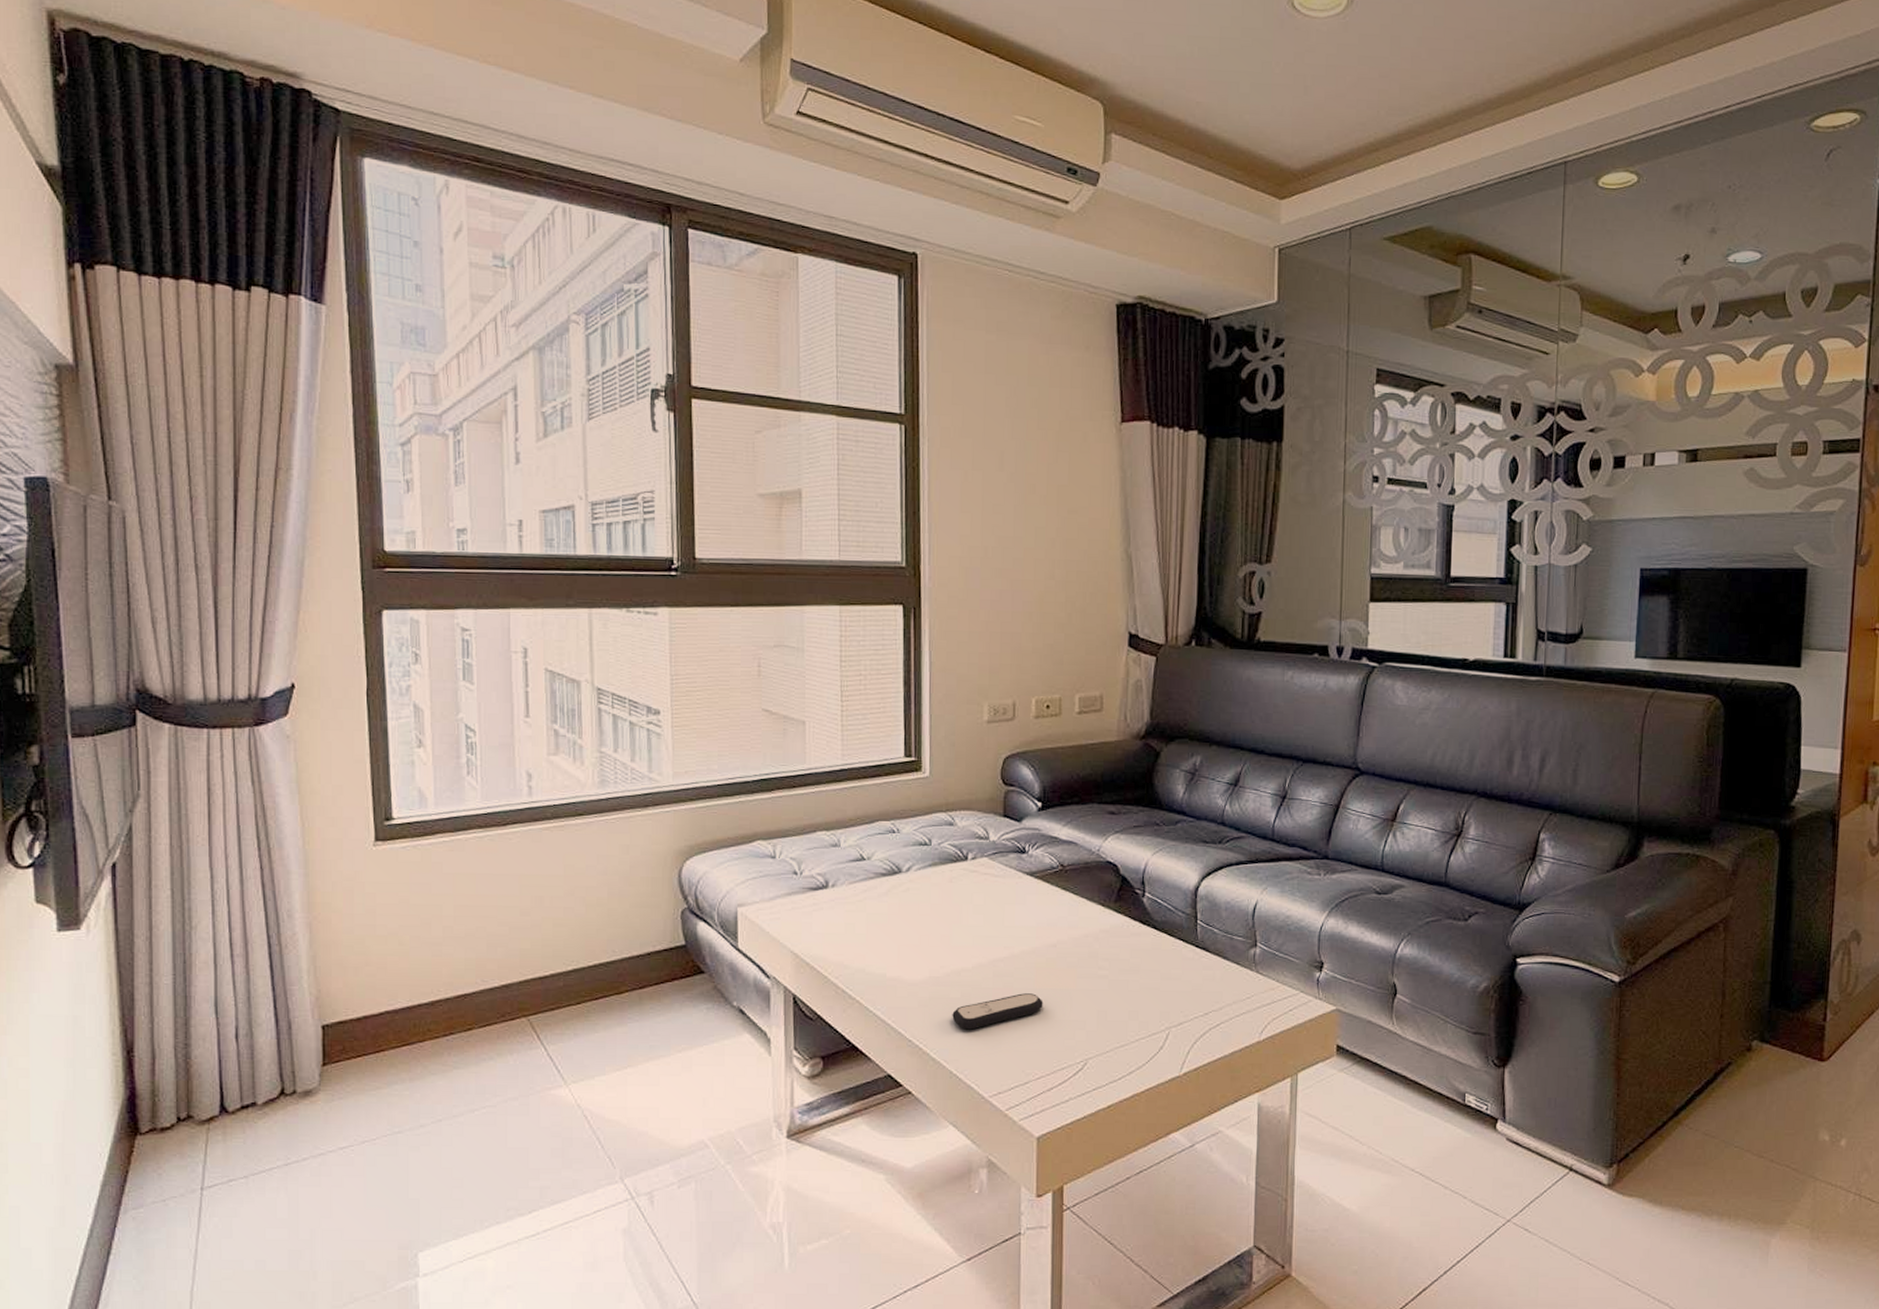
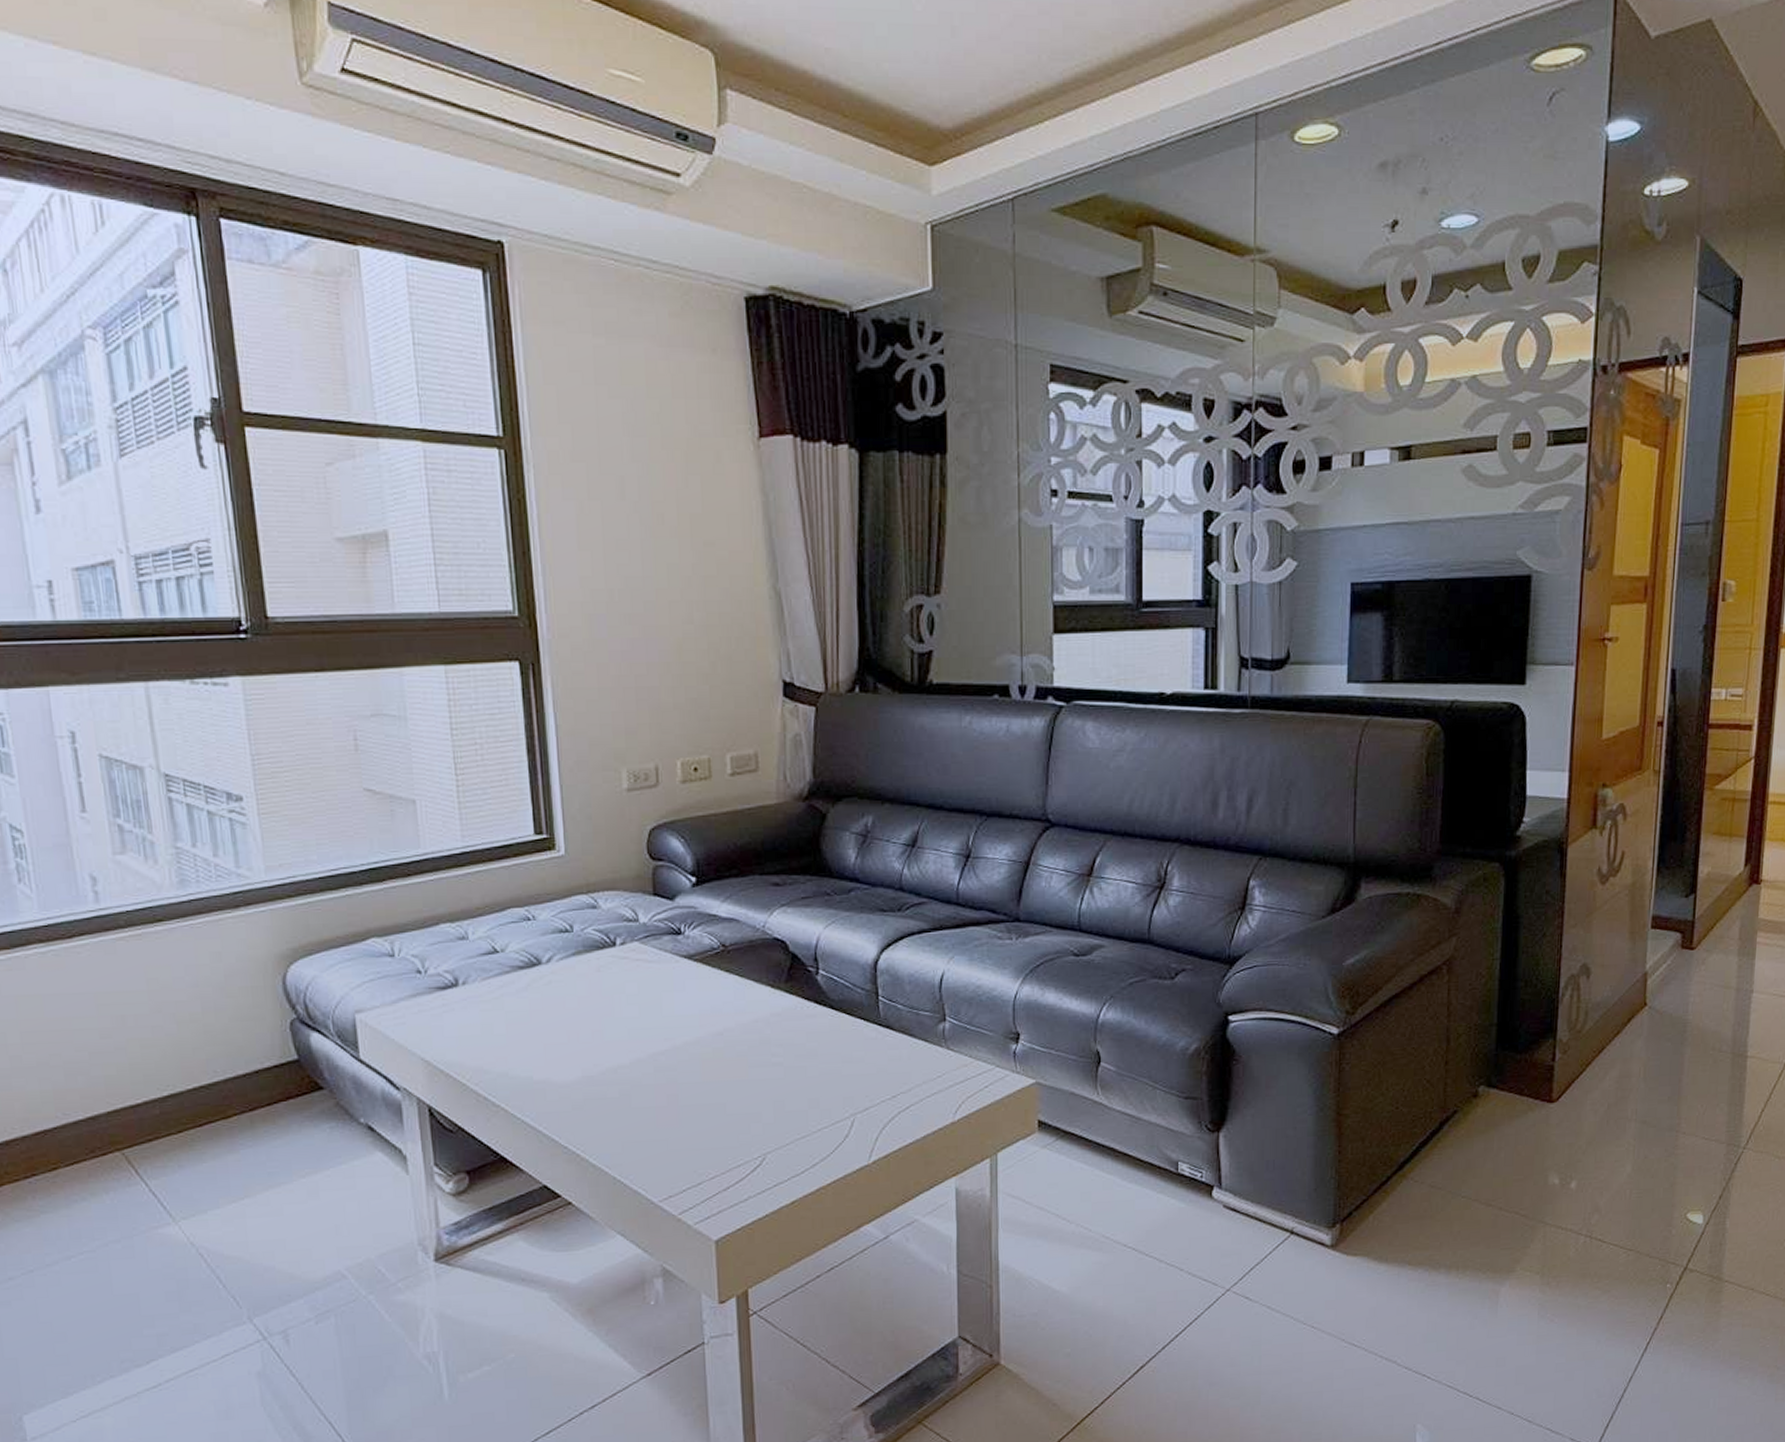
remote control: present [952,993,1043,1030] -> none [611,1087,713,1131]

